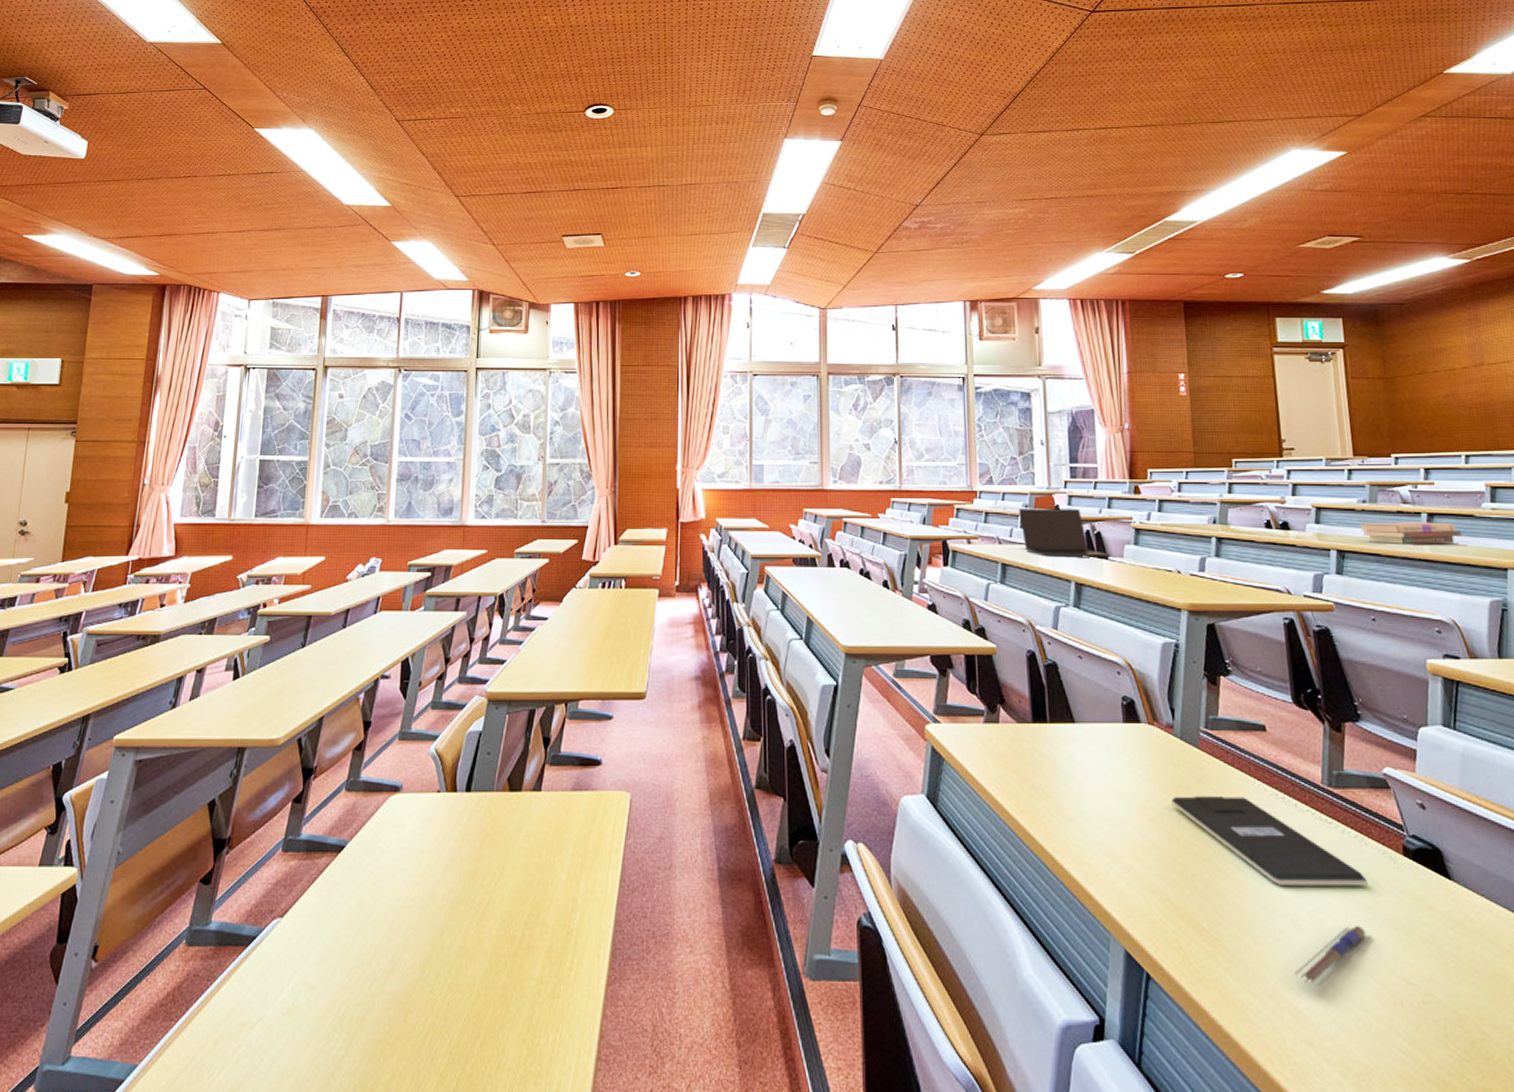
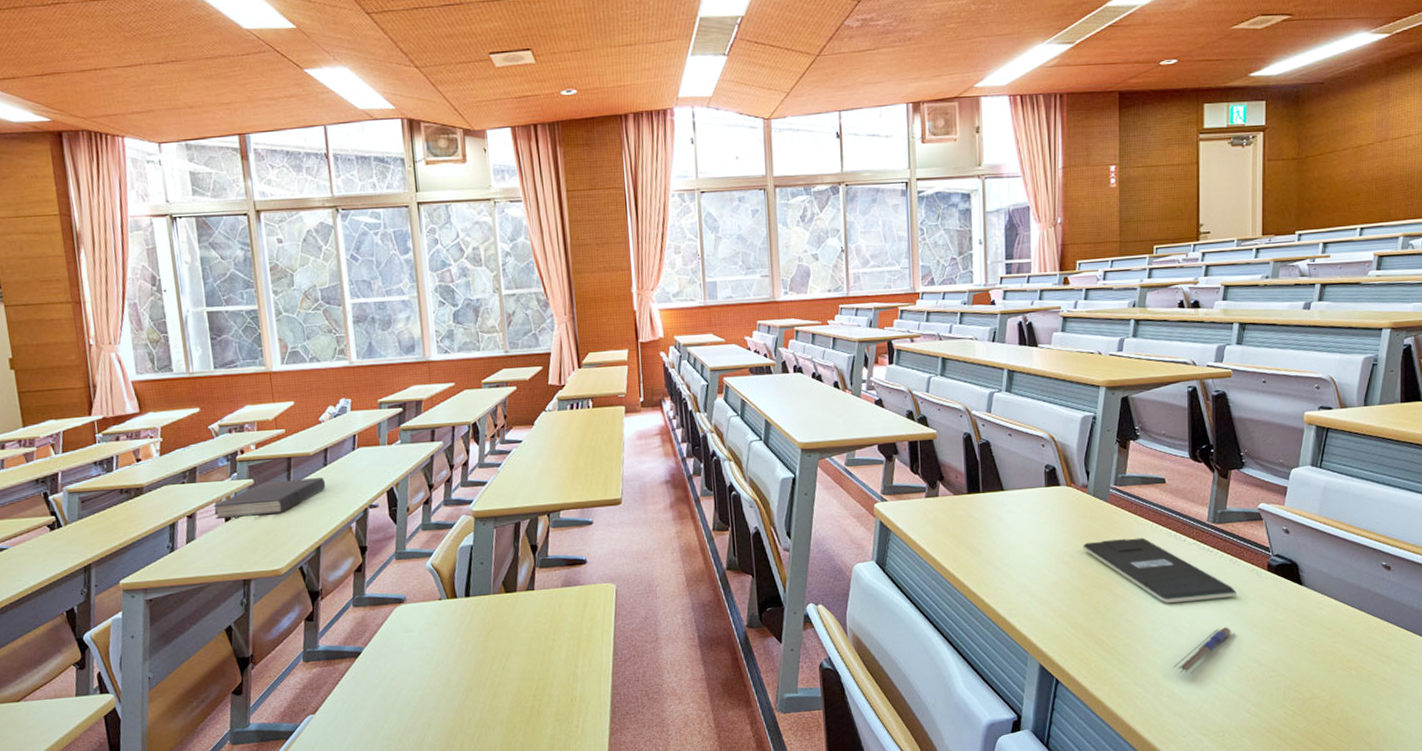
book: none [223,640,341,677] -> present [213,478,326,520]
laptop: present [1018,509,1110,557] -> none [958,302,1040,349]
books: present [1360,522,1462,546] -> none [1261,291,1348,315]

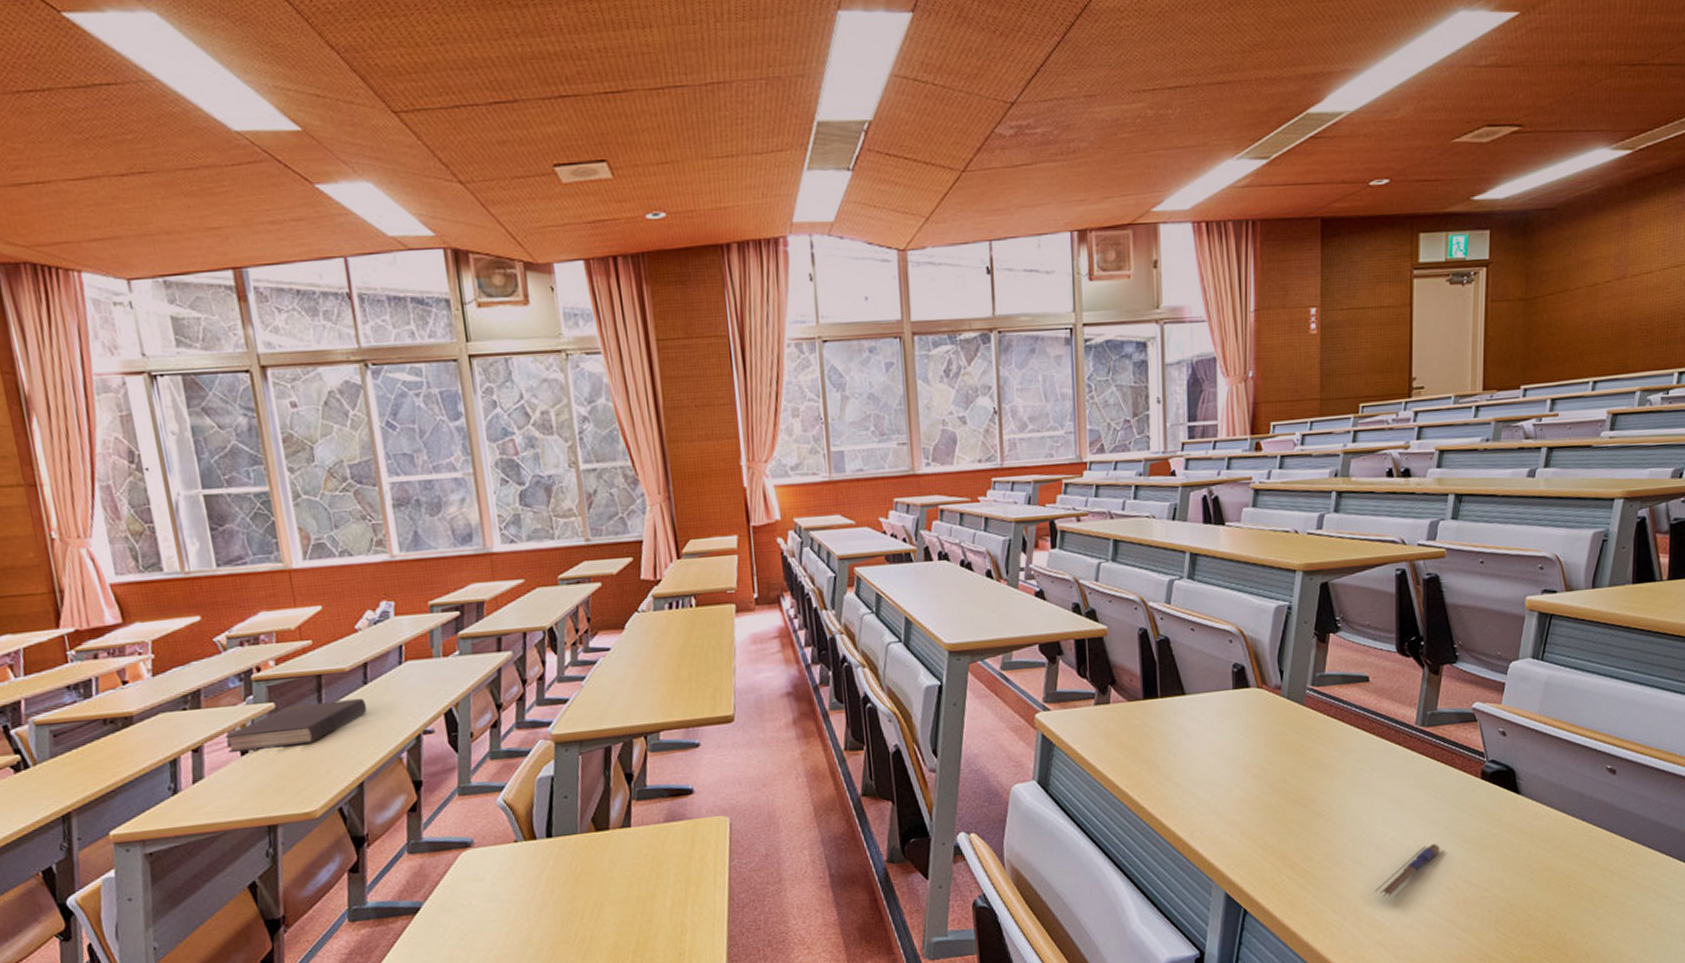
calculator: present [1083,537,1237,603] -> none [1275,745,1447,819]

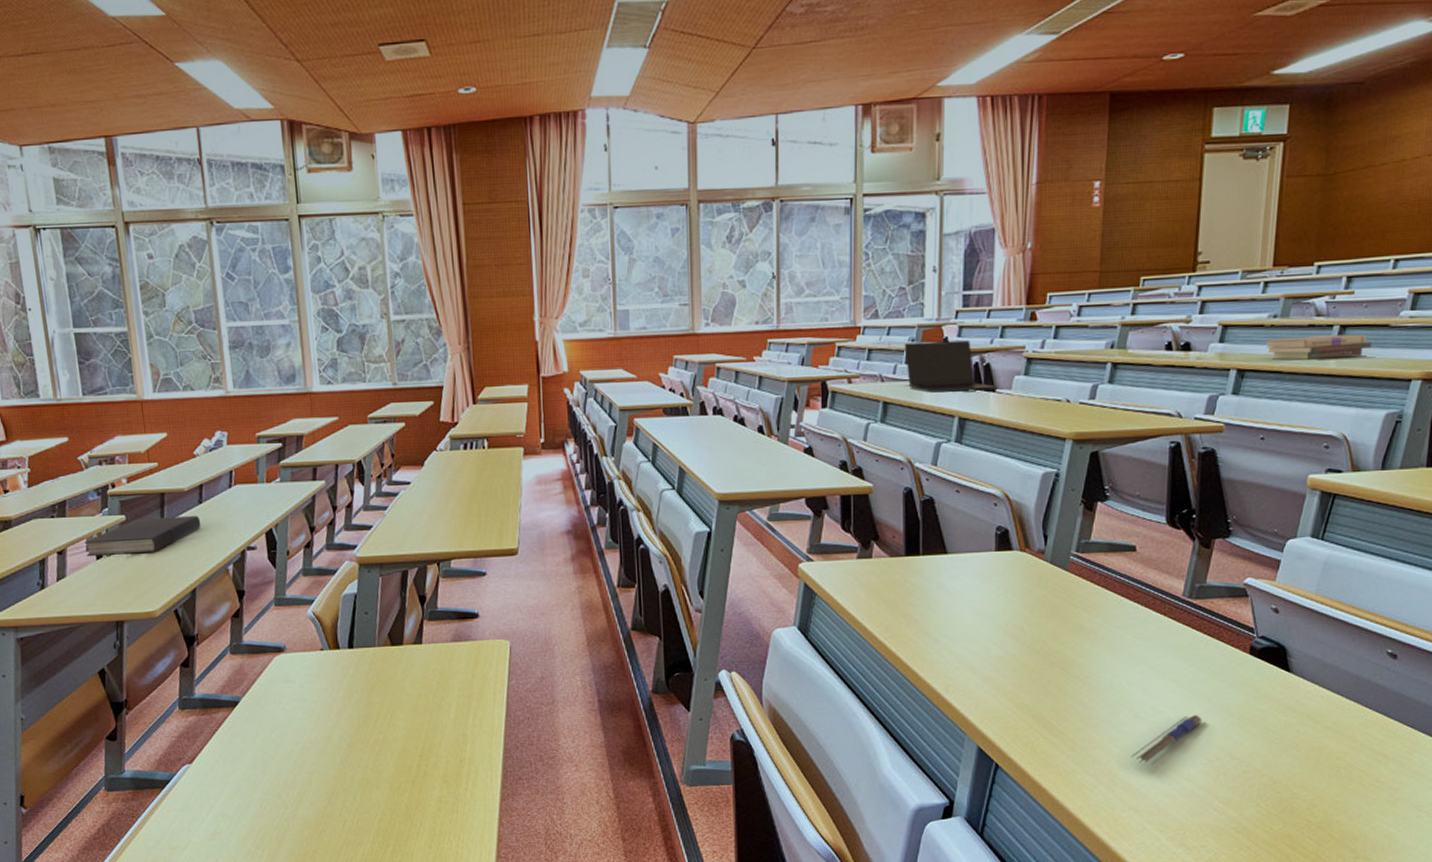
laptop: none [1132,473,1227,529] -> present [904,340,998,393]
books: none [1480,455,1577,484] -> present [1266,334,1372,361]

